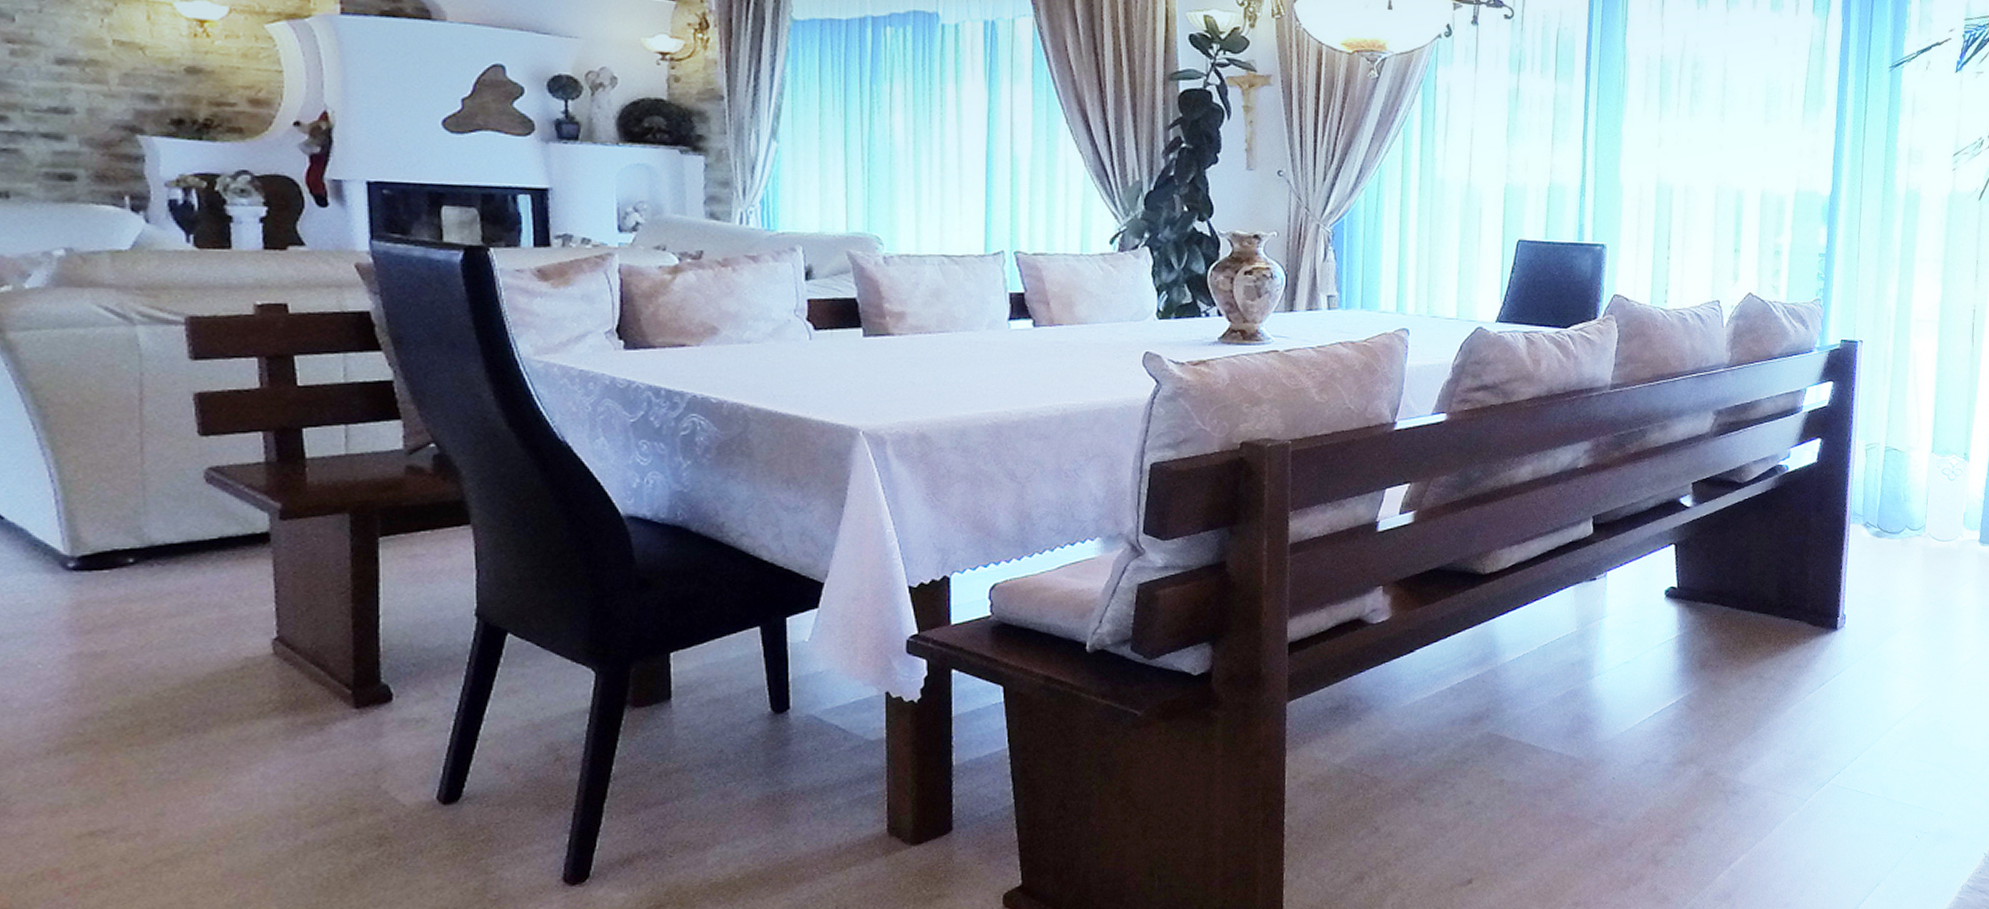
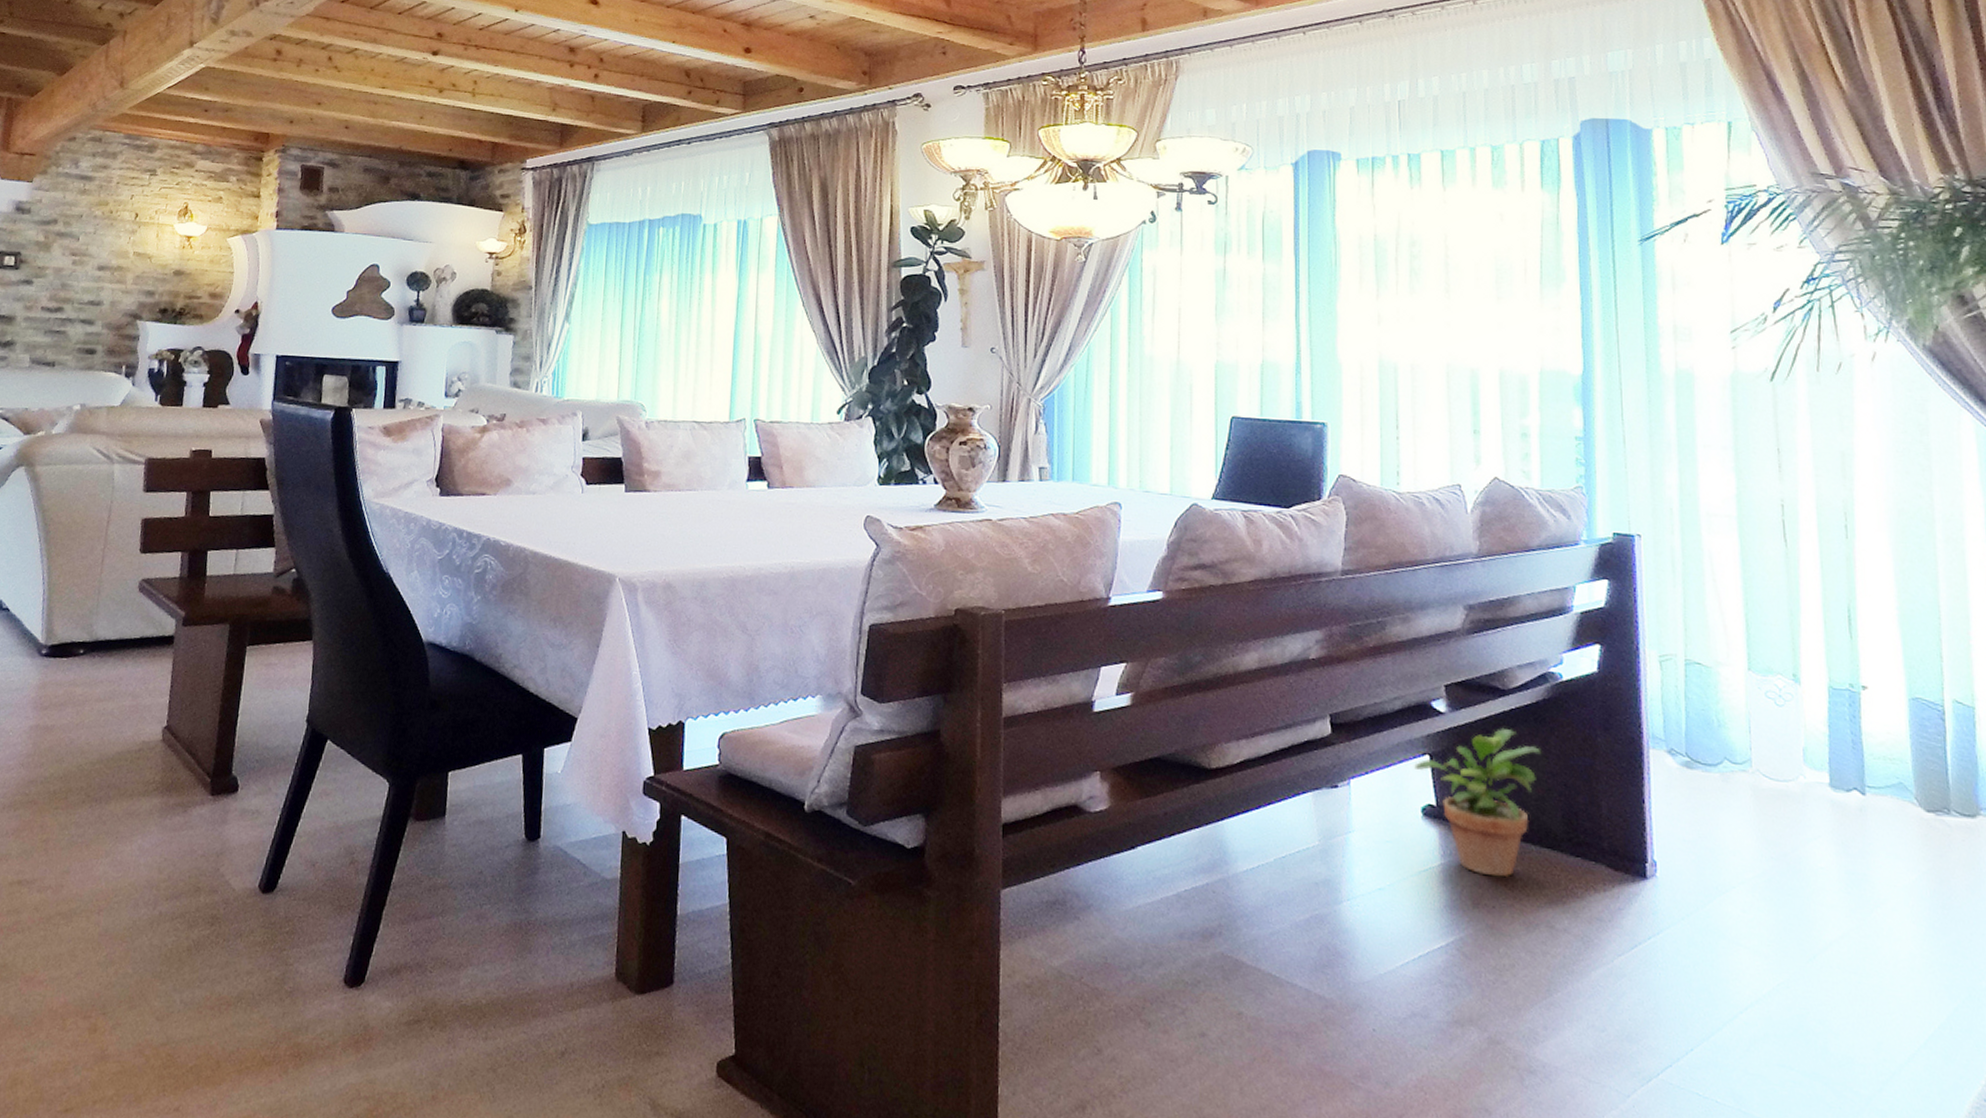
potted plant: none [1662,516,1766,642] -> present [1414,727,1542,878]

